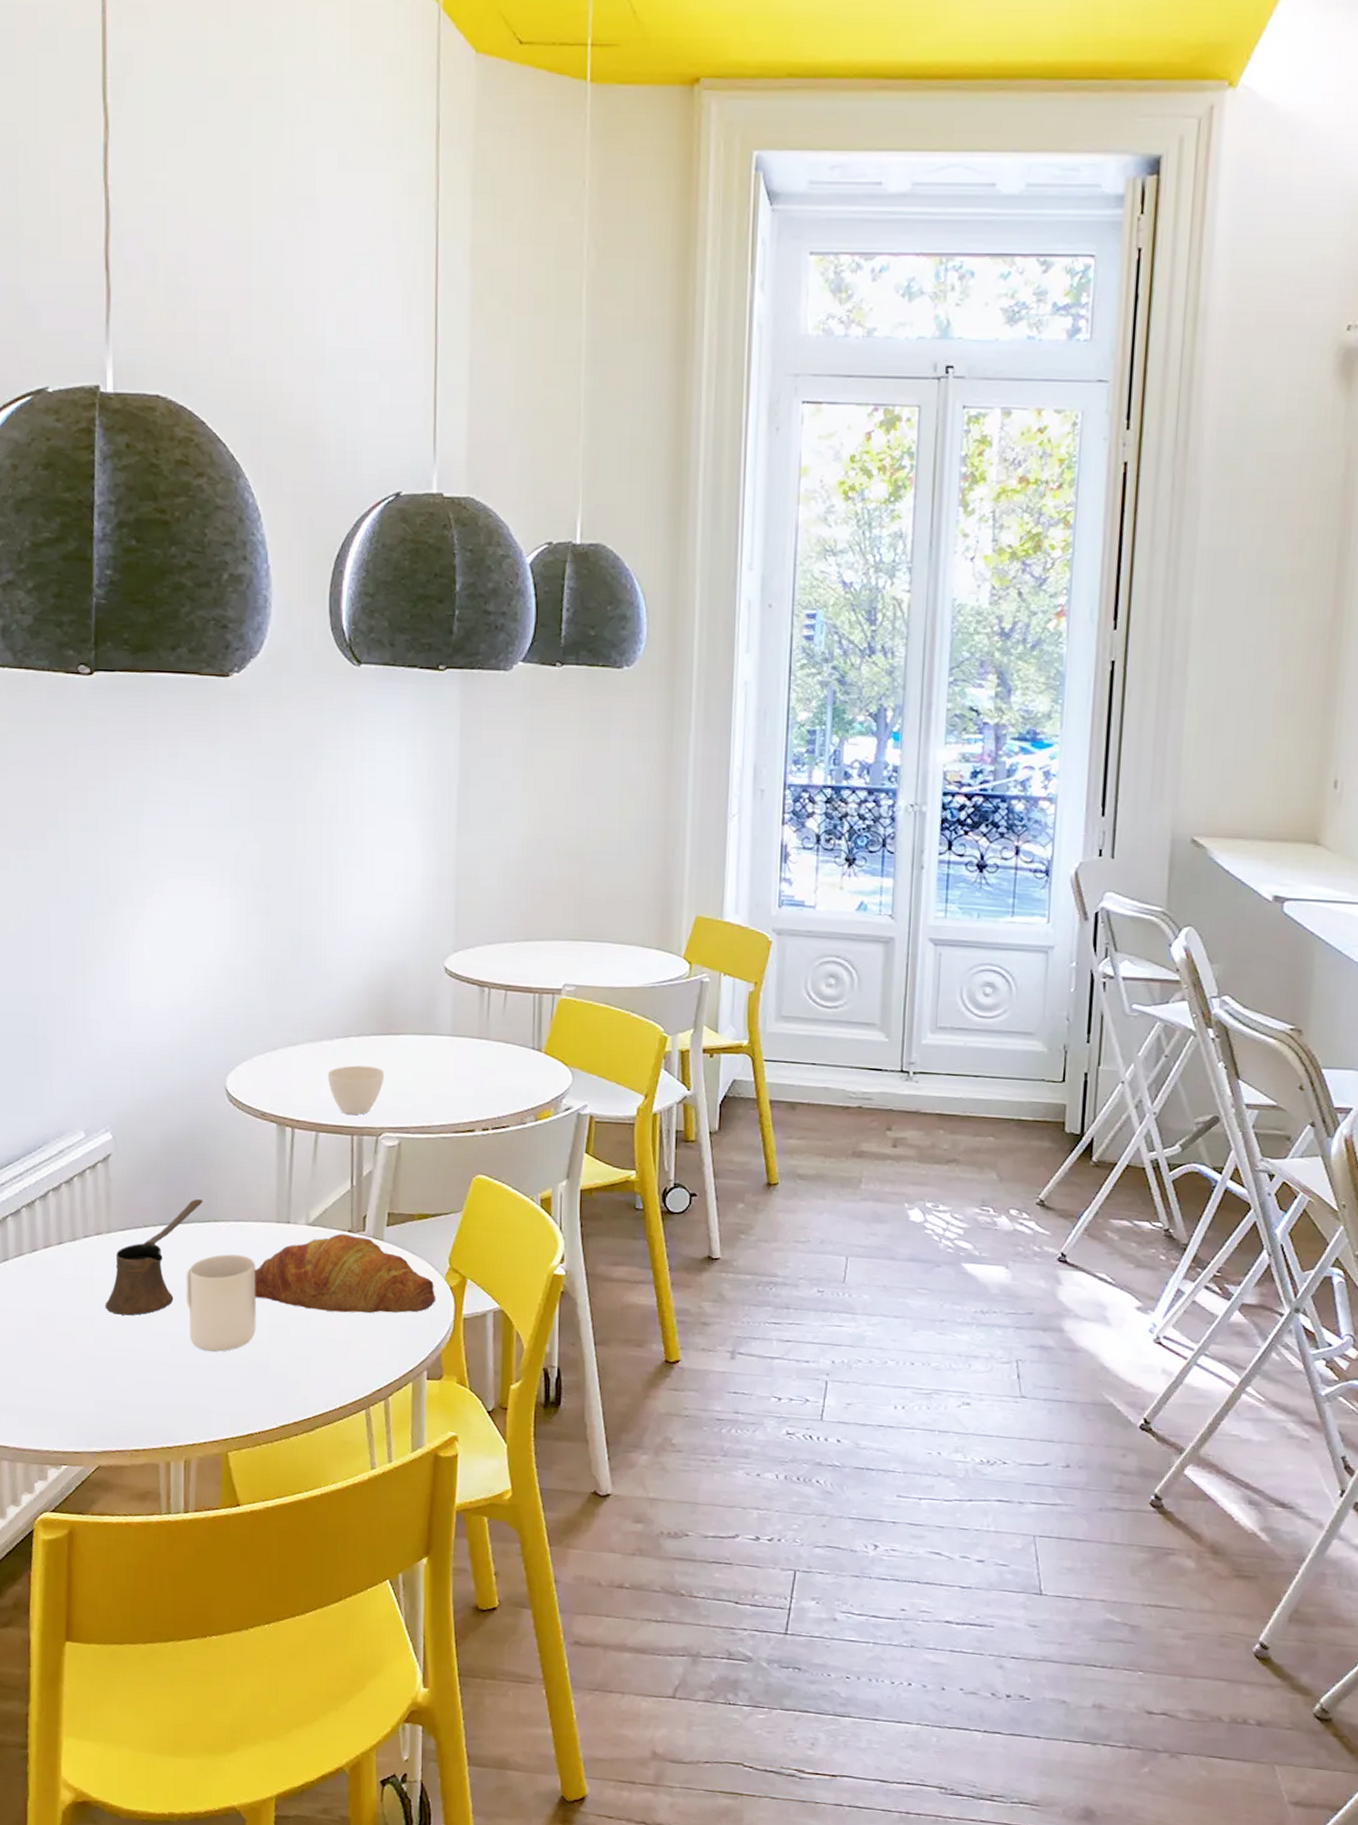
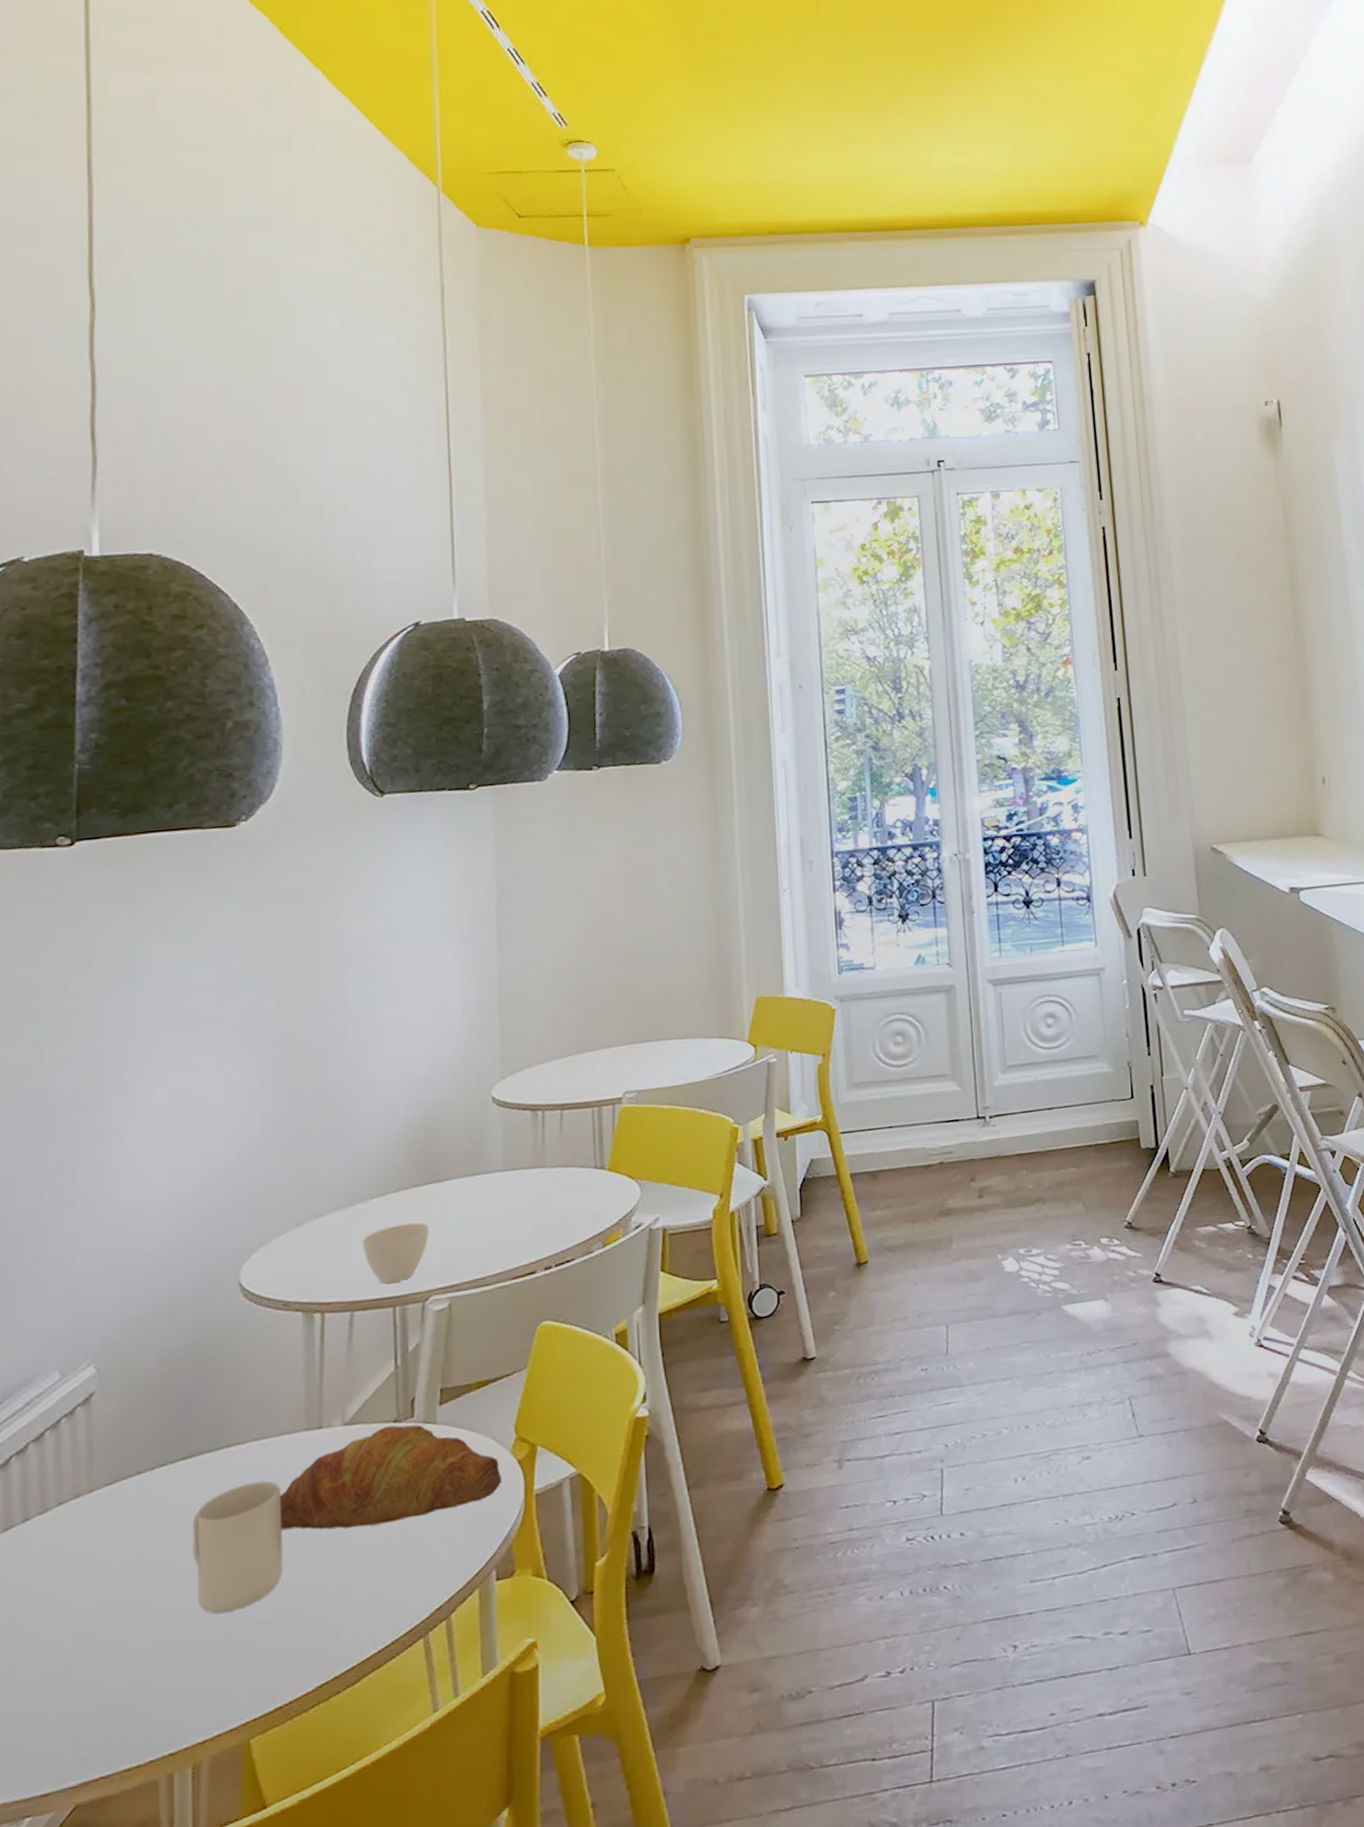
coffee pot: present [105,1199,203,1316] -> none [85,1423,213,1595]

